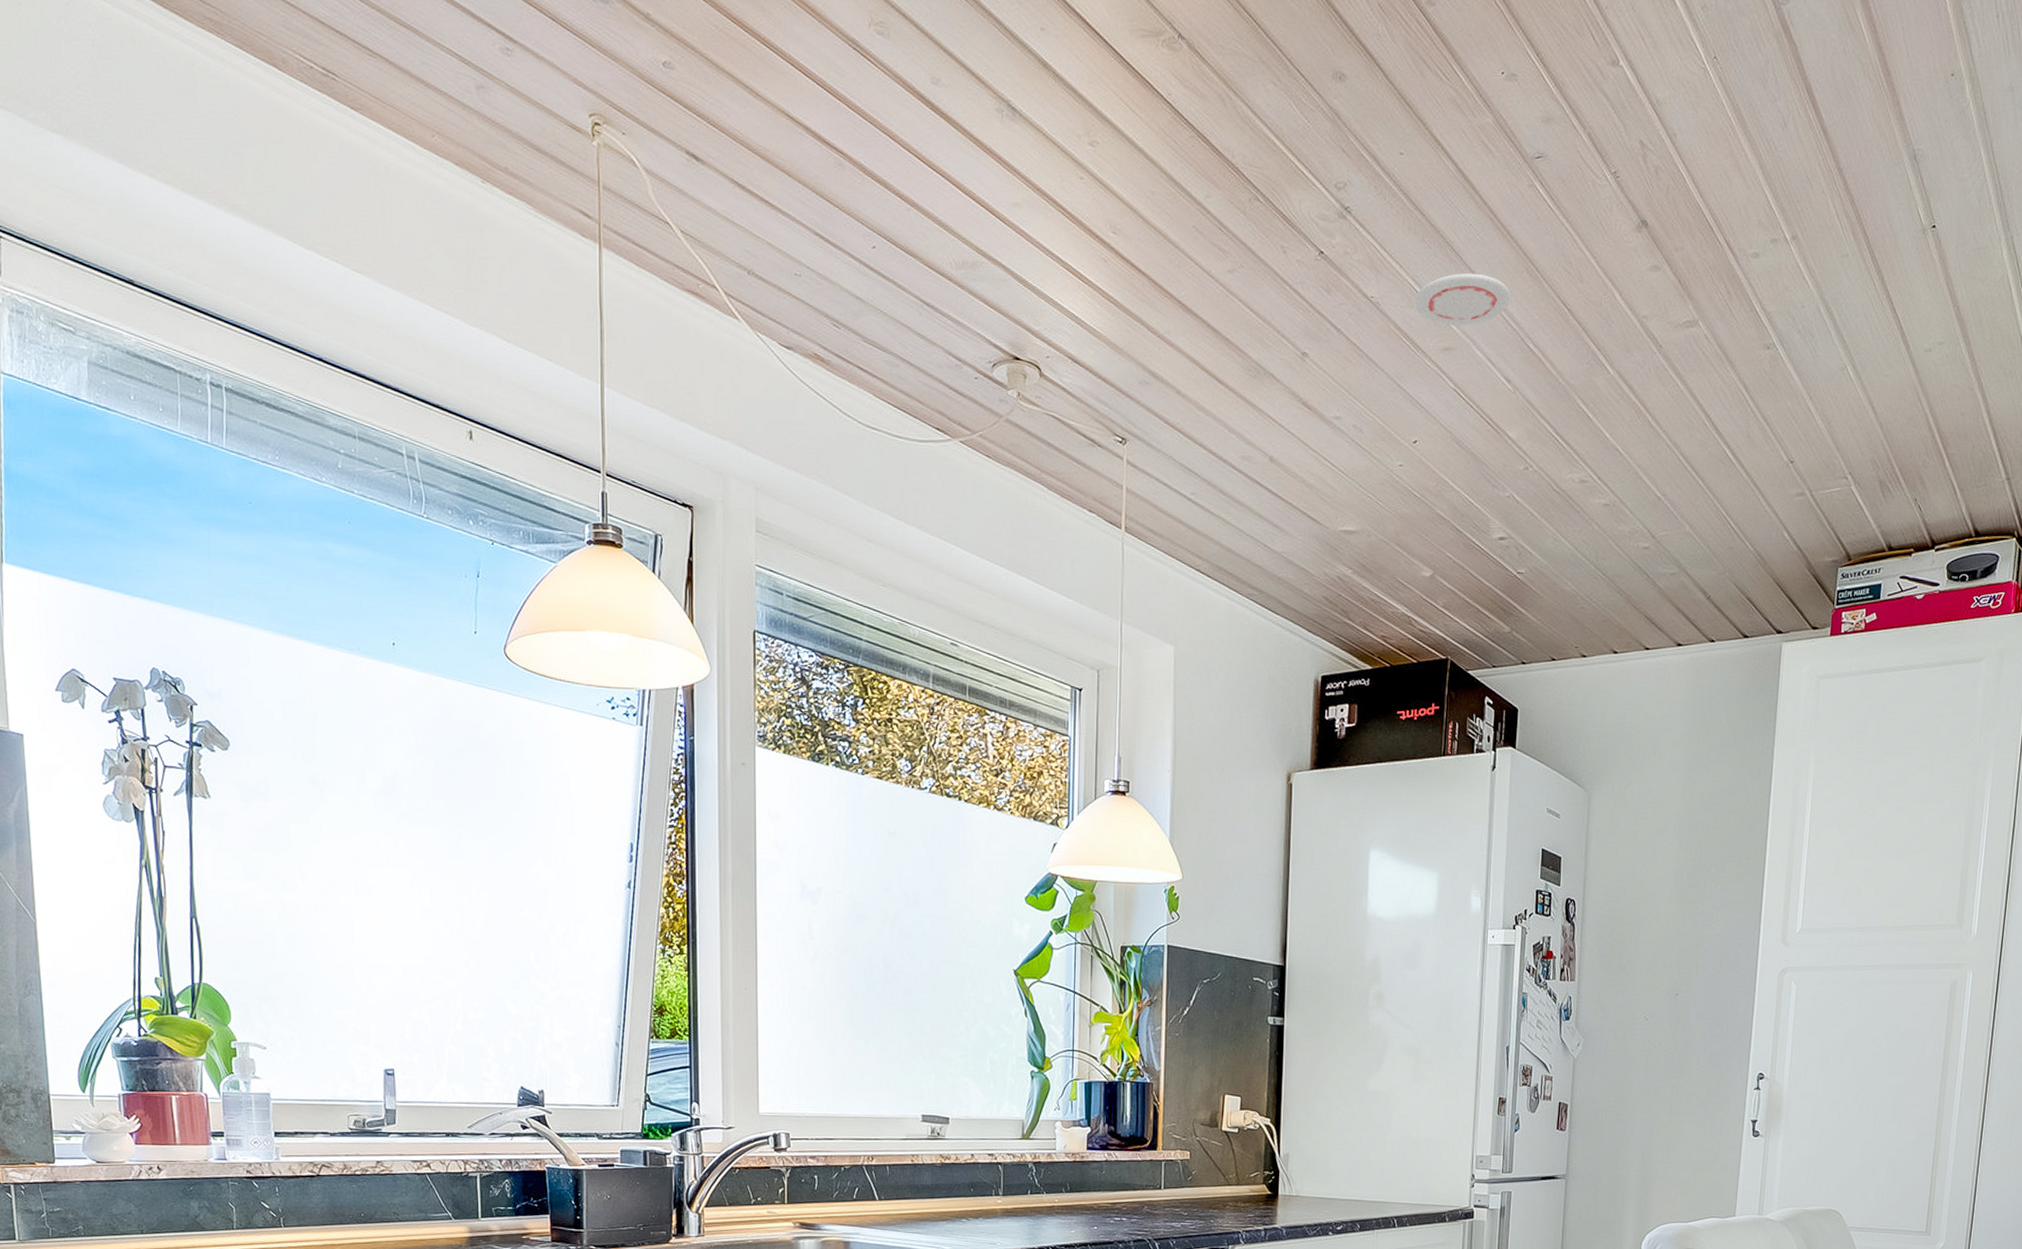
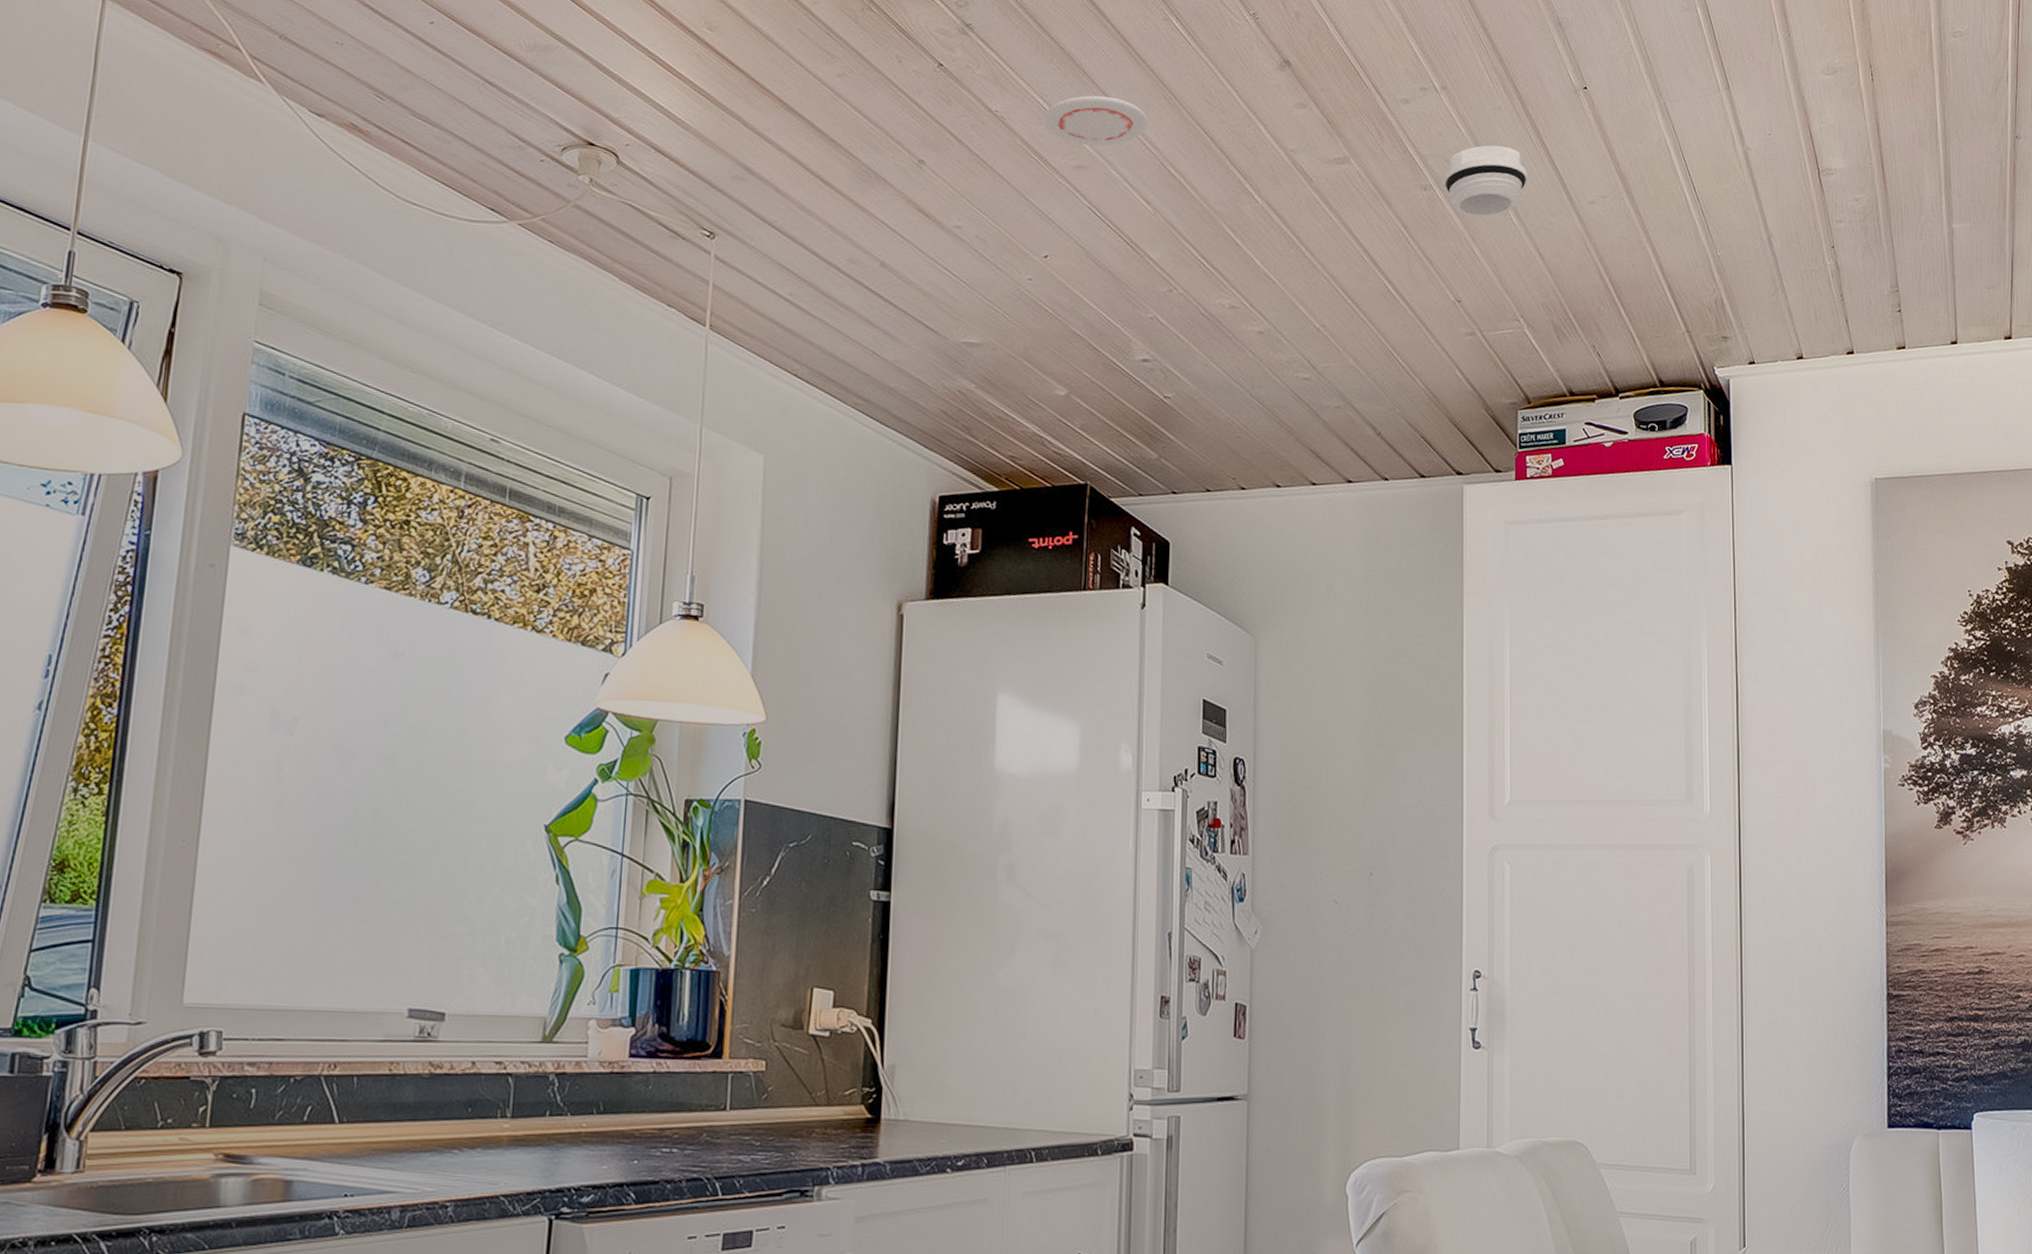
smoke detector: none [1787,296,1868,373] -> present [1445,145,1527,217]

